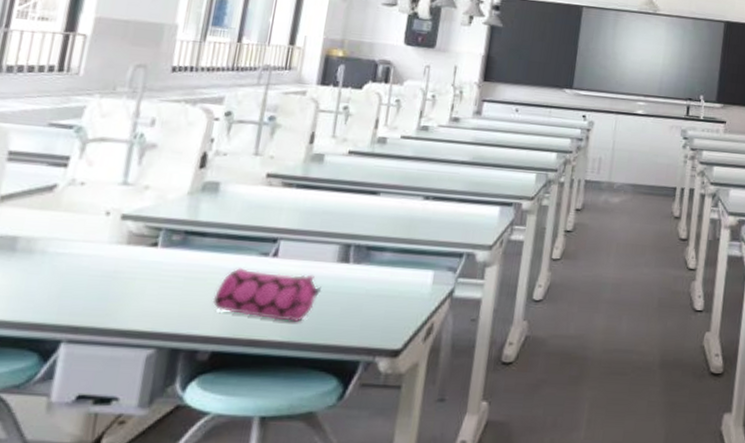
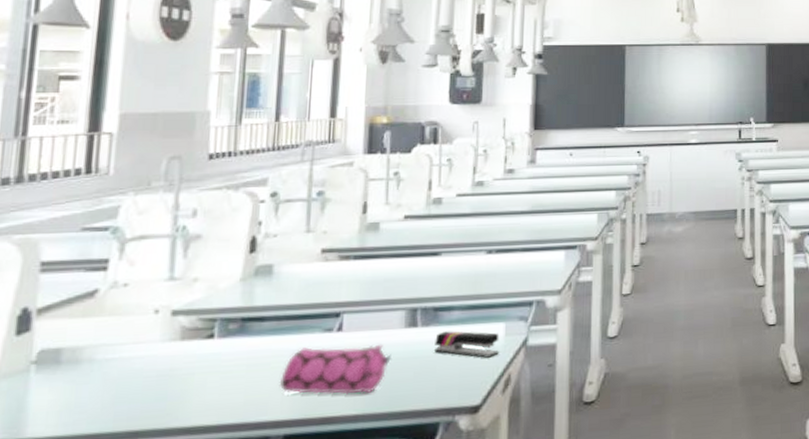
stapler: none [362,271,427,304] -> present [433,331,500,358]

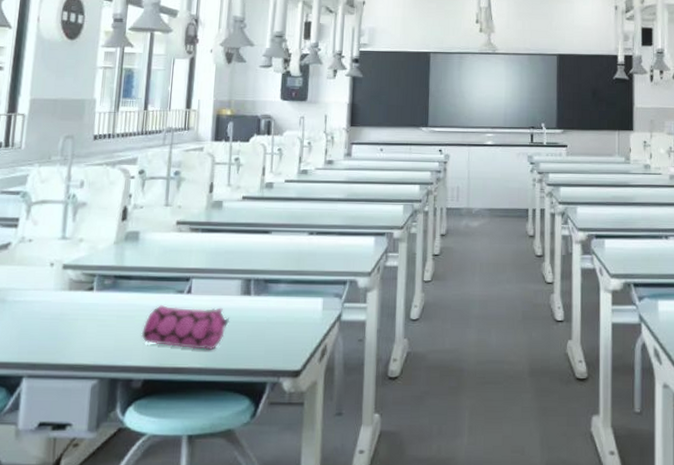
stapler: present [433,331,500,358] -> none [263,301,318,328]

